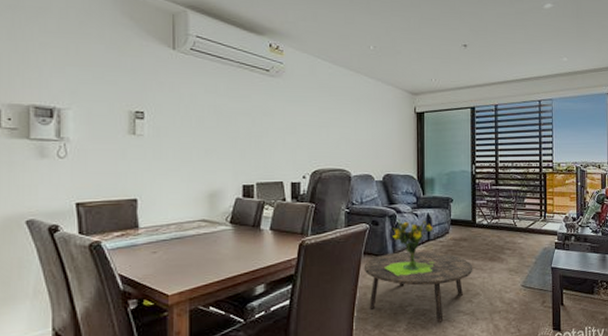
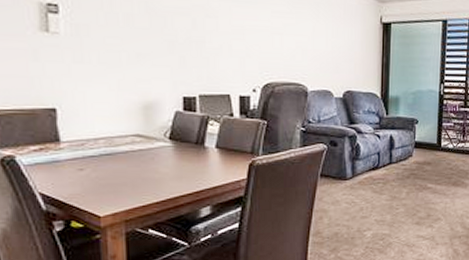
coffee table: present [363,251,473,323] -> none [320,174,436,247]
bouquet: present [384,218,435,277] -> none [342,139,396,200]

